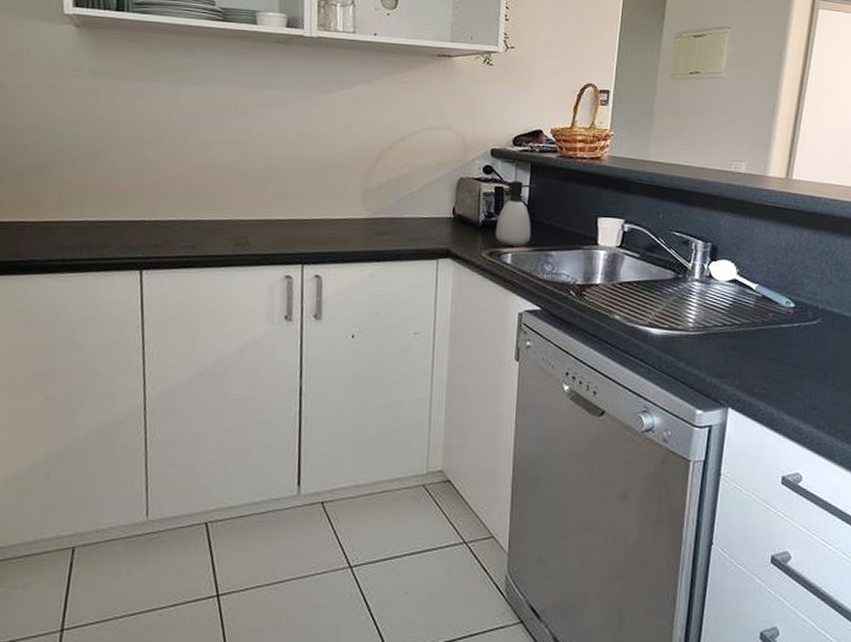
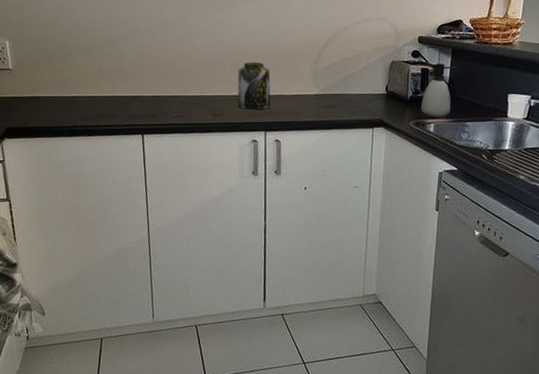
jar: none [267,178,310,238] -> present [237,62,271,110]

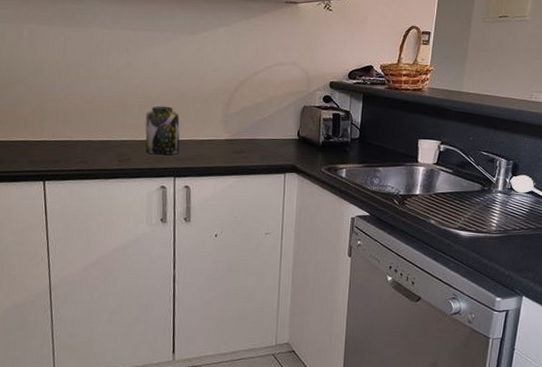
soap dispenser: present [420,63,456,118] -> none [332,108,367,163]

